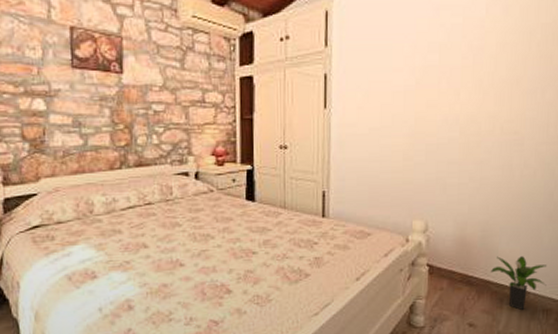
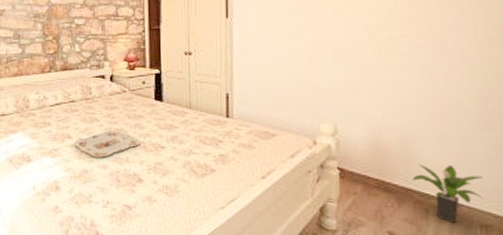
serving tray: none [150,236,230,269] -> present [74,130,141,158]

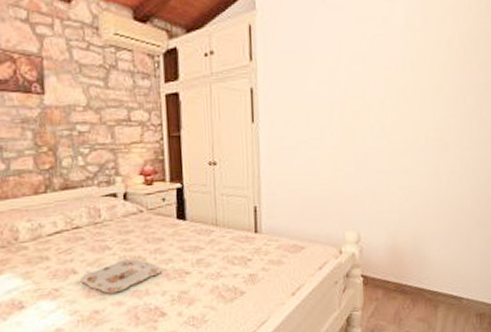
potted plant: present [413,164,484,224] -> none [424,262,478,317]

